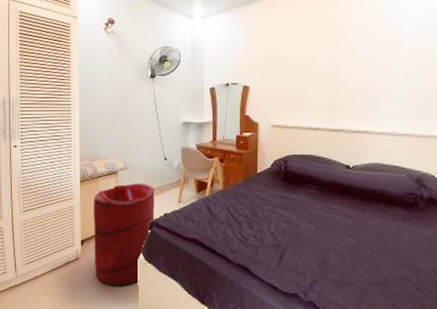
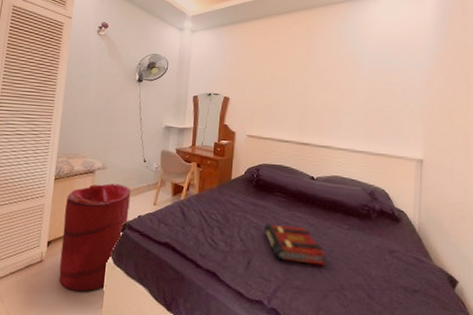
book: none [295,217,366,259] -> present [263,223,325,266]

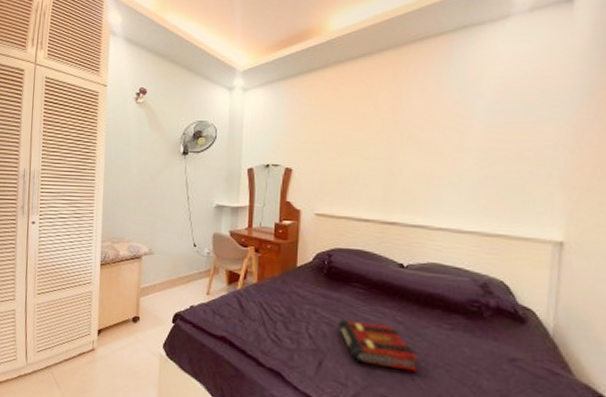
laundry hamper: present [59,183,131,292] -> none [111,270,181,384]

